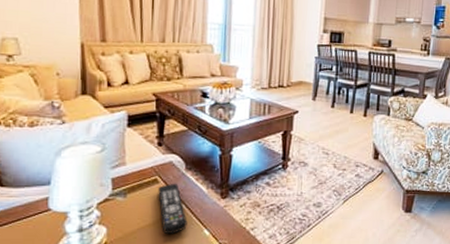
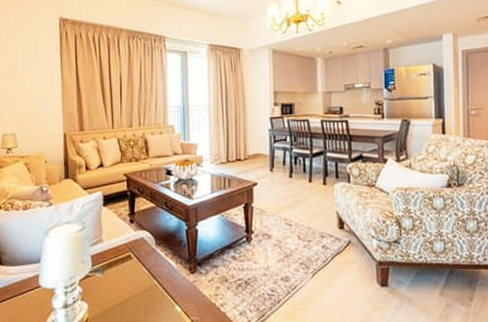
remote control: present [158,183,188,235] -> none [132,259,160,311]

